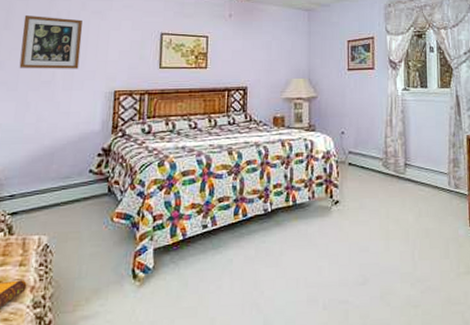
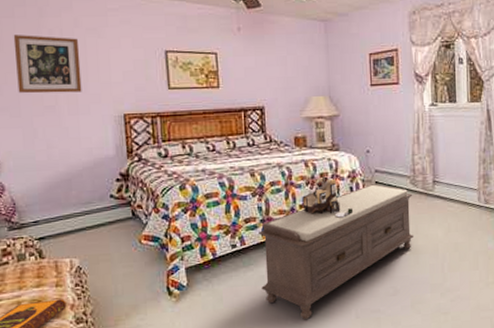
bench: none [228,165,385,309] -> present [259,184,413,319]
ruined building: none [275,156,326,199] -> present [301,176,354,218]

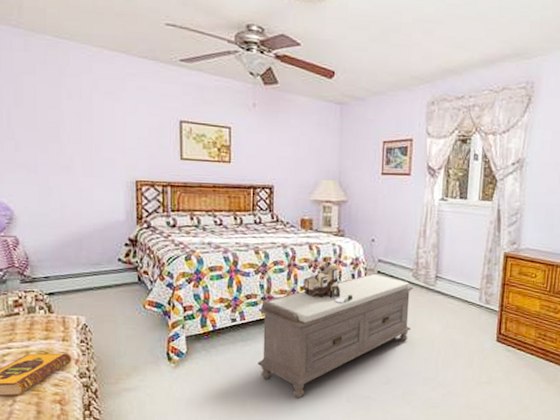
wall art: present [13,35,82,94] -> none [33,92,97,155]

